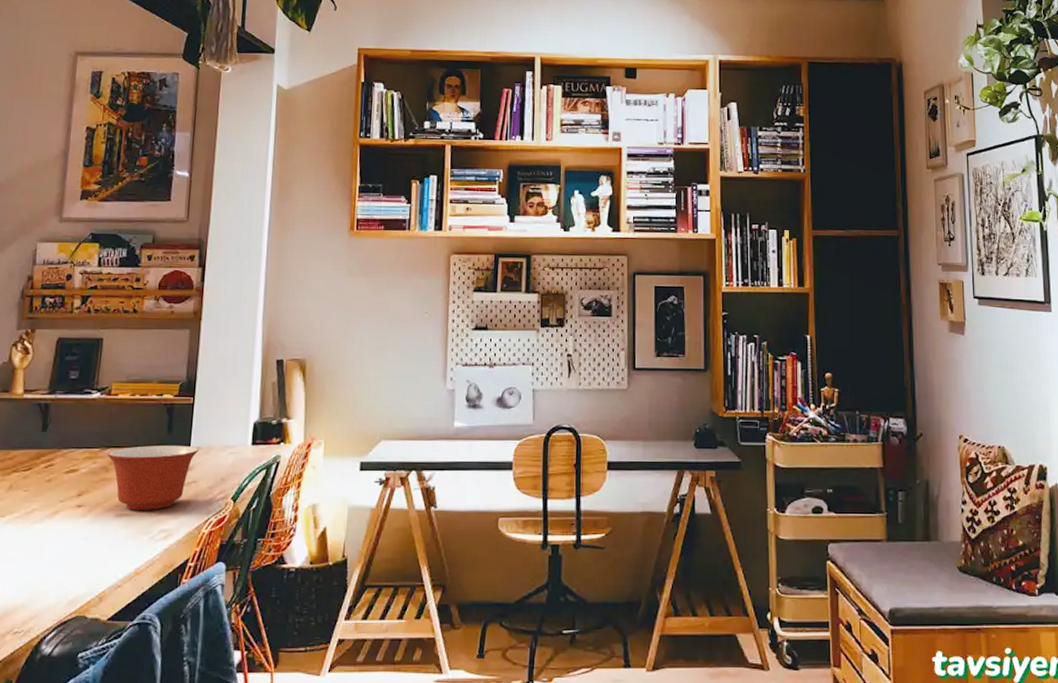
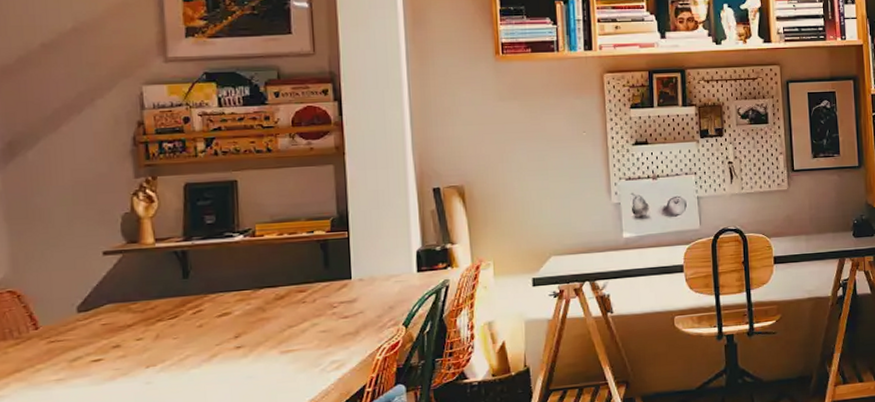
mixing bowl: present [107,445,199,510] -> none [261,279,362,346]

